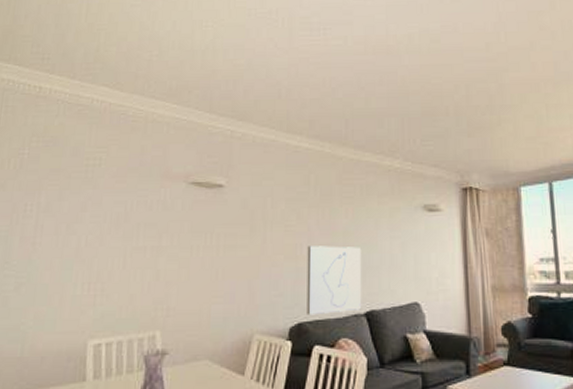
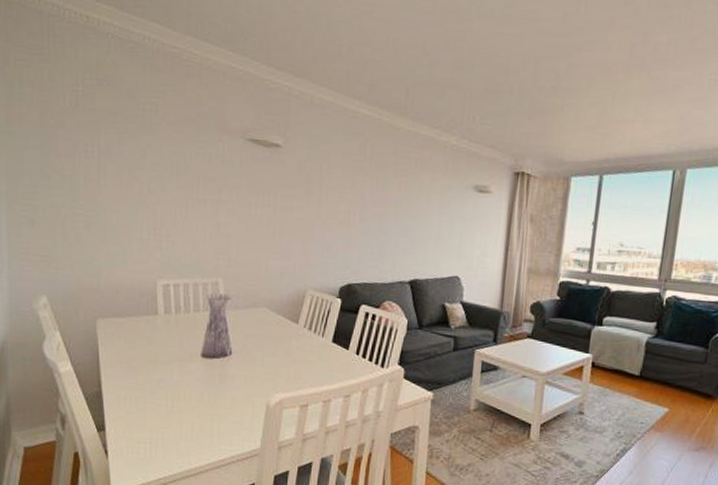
wall art: present [306,246,362,316] -> none [356,214,411,279]

